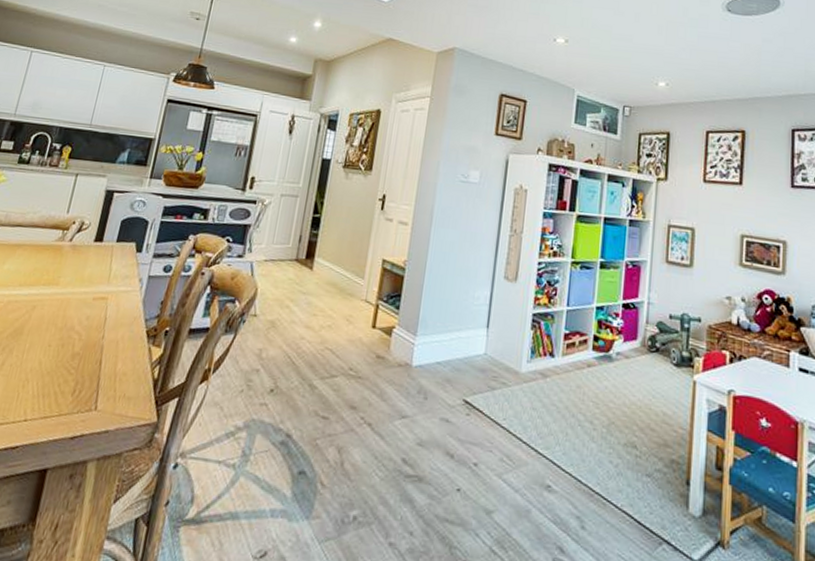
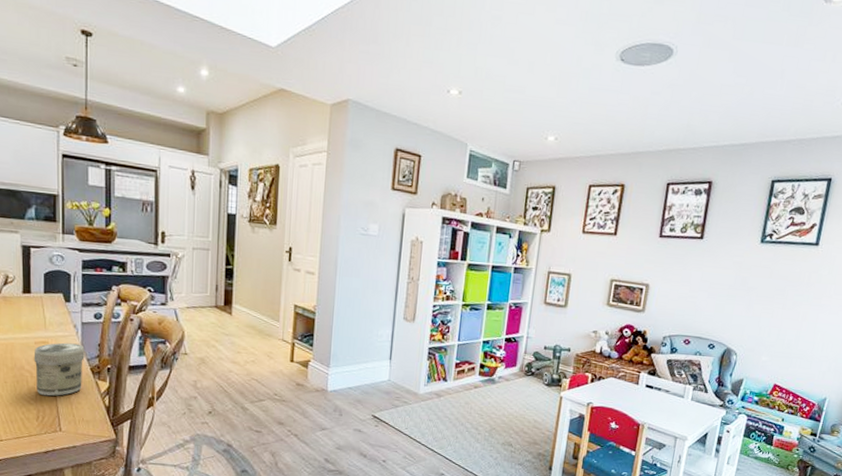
jar: none [81,299,145,365] -> present [33,342,85,396]

